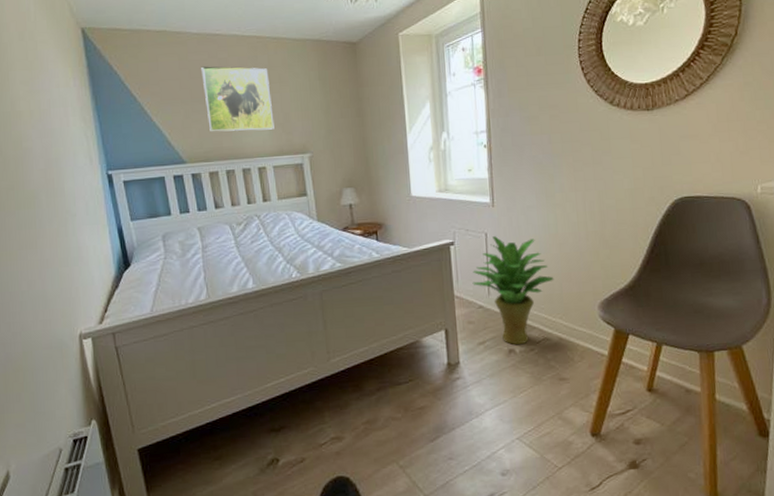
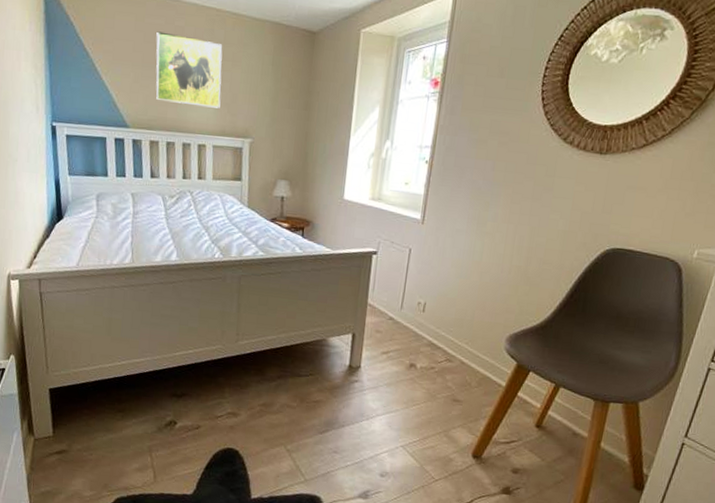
potted plant: present [472,236,554,345] -> none [387,253,469,362]

